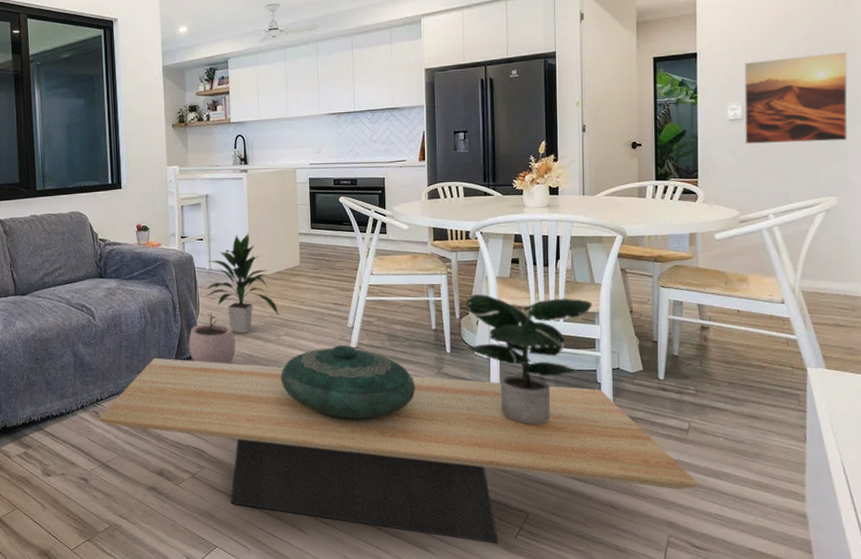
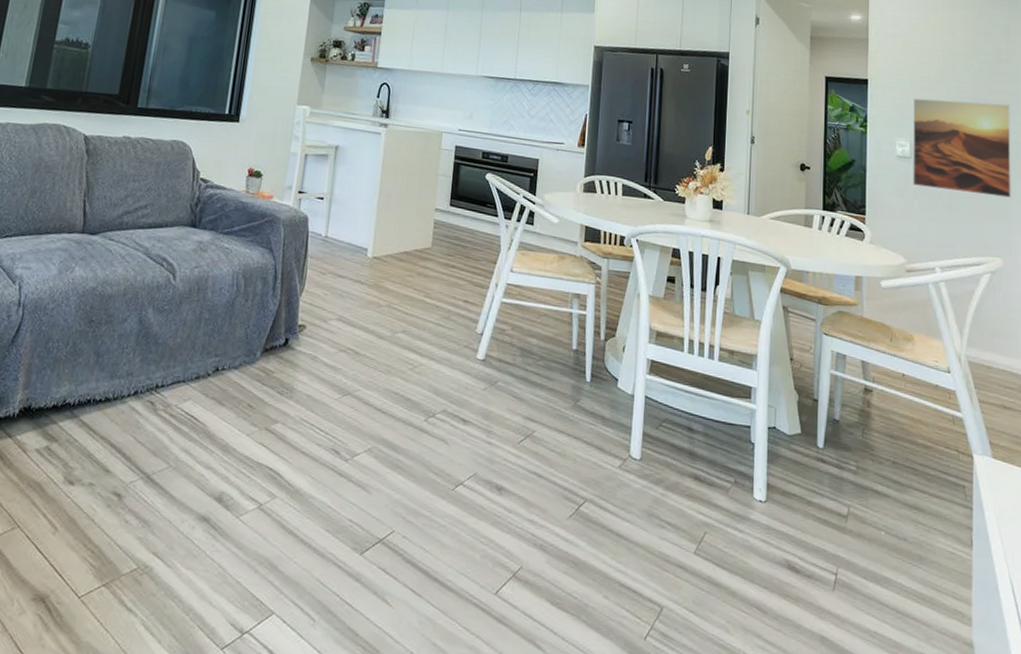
coffee table: present [99,358,699,544] -> none [154,339,857,646]
plant pot: present [188,312,236,364] -> none [283,290,342,360]
indoor plant: present [206,233,279,334] -> none [315,199,399,324]
decorative bowl: present [280,345,416,421] -> none [388,354,547,457]
potted plant: present [466,294,592,425] -> none [609,312,750,488]

